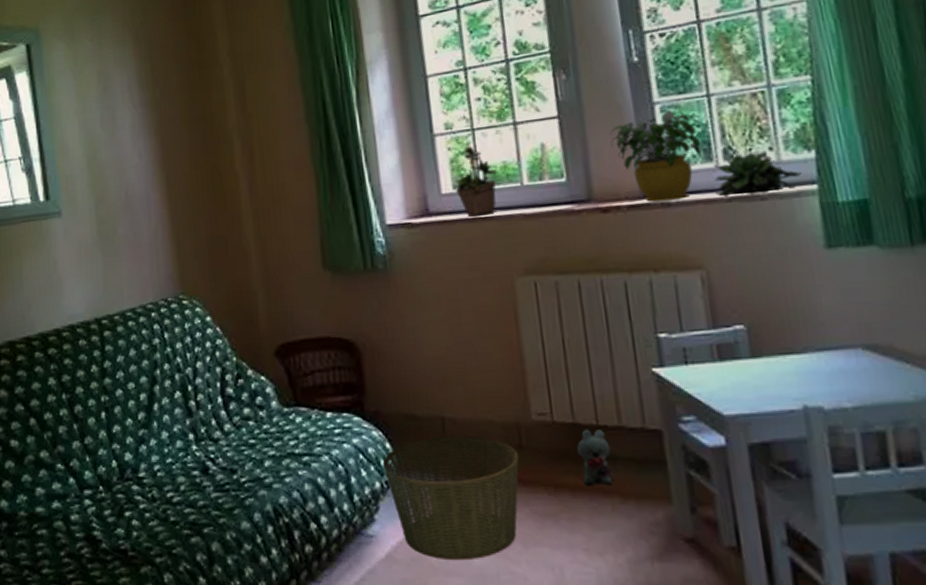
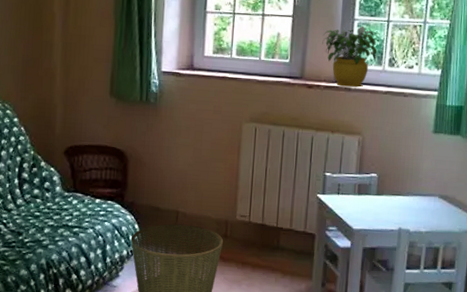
potted plant: present [454,145,499,217] -> none [214,24,246,76]
plush toy: present [577,428,613,485] -> none [261,228,282,265]
succulent plant: present [713,152,801,198] -> none [380,64,430,93]

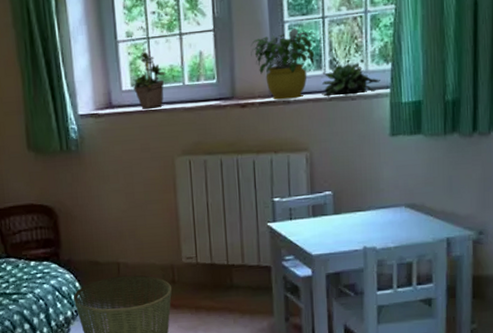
potted plant: none [214,24,246,76] -> present [132,51,167,109]
succulent plant: none [380,64,430,93] -> present [322,63,380,98]

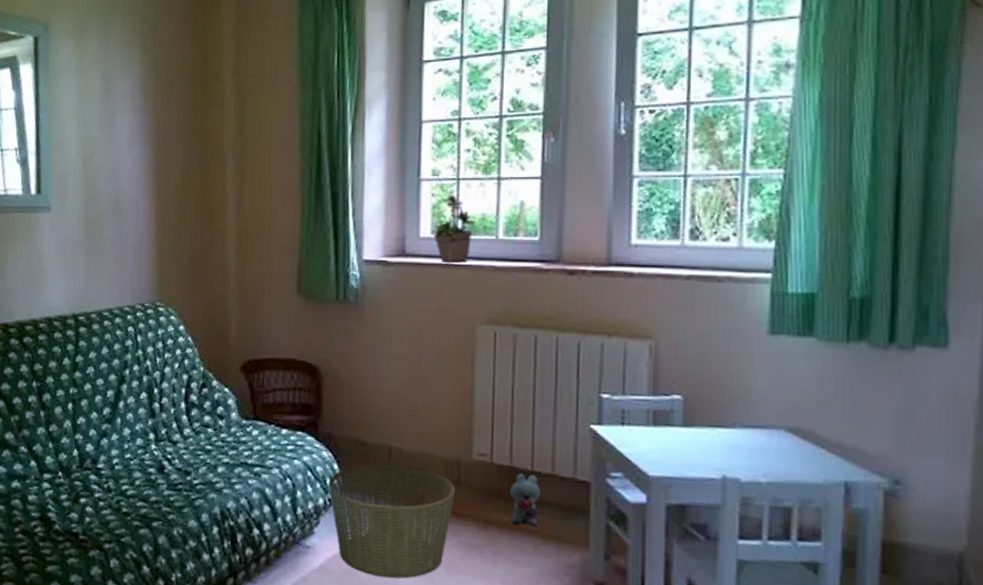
plush toy: none [213,267,236,307] -> present [510,473,541,526]
potted flower: present [250,27,318,101] -> none [586,184,676,273]
succulent plant: present [322,63,380,98] -> none [678,235,759,277]

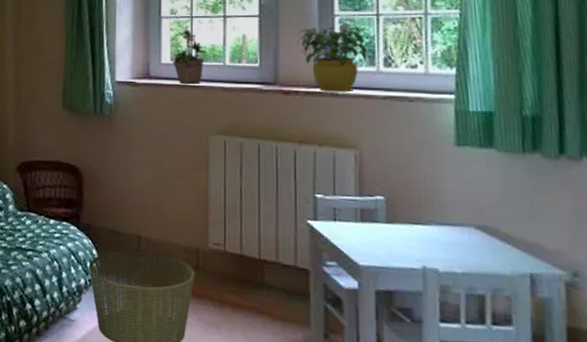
plush toy: present [510,473,541,526] -> none [242,260,267,307]
potted flower: none [586,184,676,273] -> present [297,22,371,93]

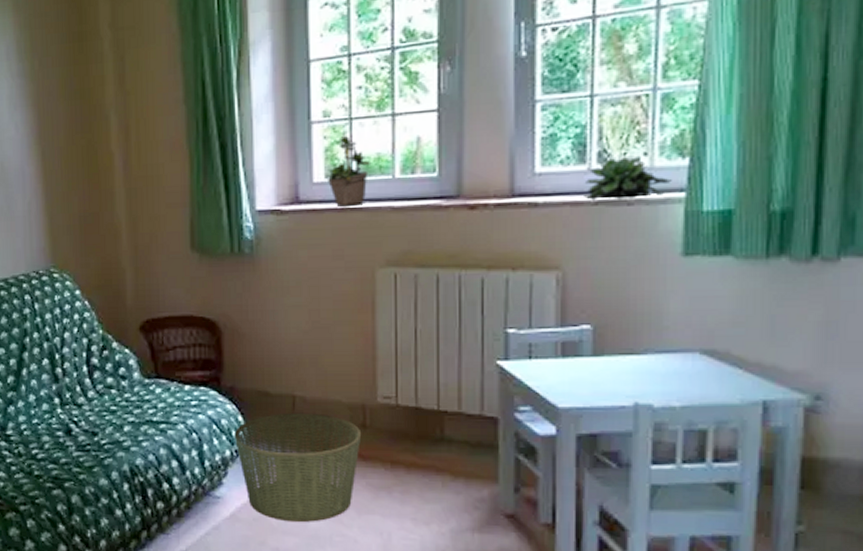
potted flower: present [297,22,371,93] -> none [487,108,582,203]
succulent plant: none [375,63,443,97] -> present [586,156,672,201]

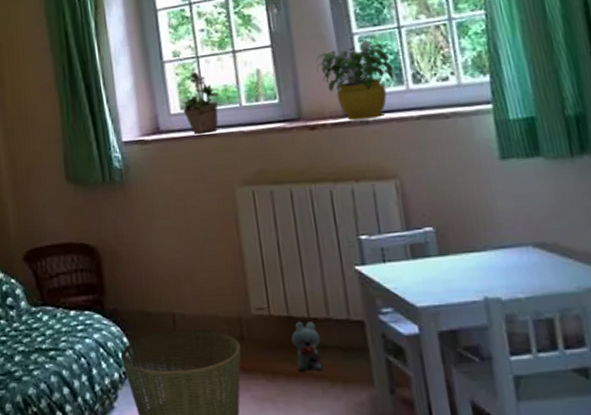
plush toy: none [417,413,448,464] -> present [291,321,323,372]
potted flower: none [487,108,582,203] -> present [315,39,396,122]
succulent plant: present [586,156,672,201] -> none [404,76,478,117]

